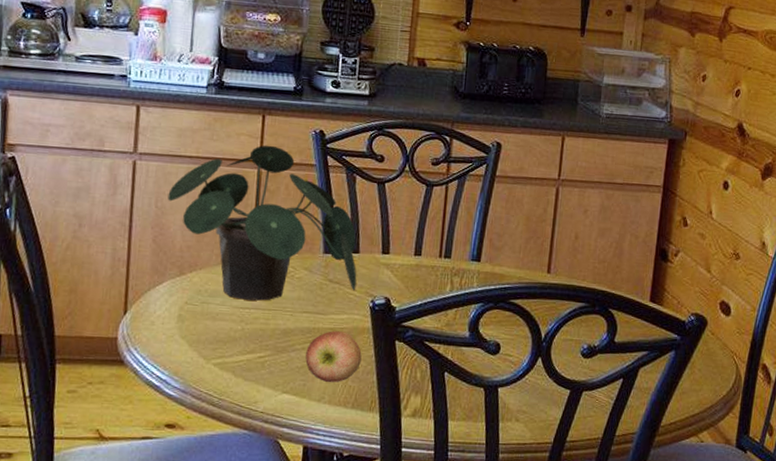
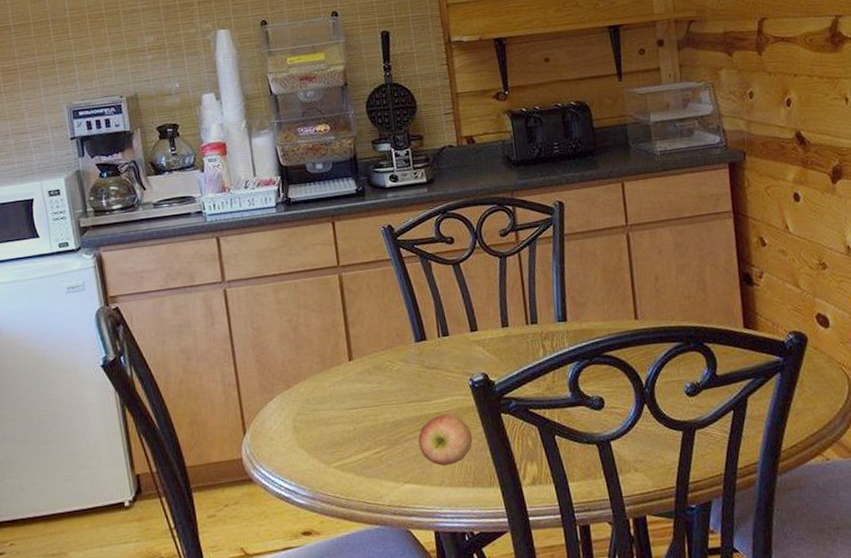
potted plant: present [167,145,357,301] -> none [261,249,453,401]

